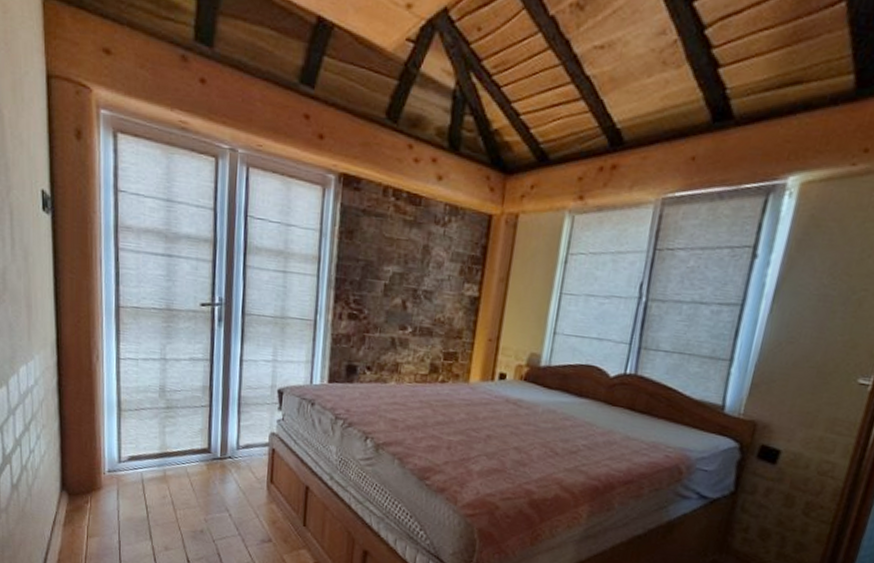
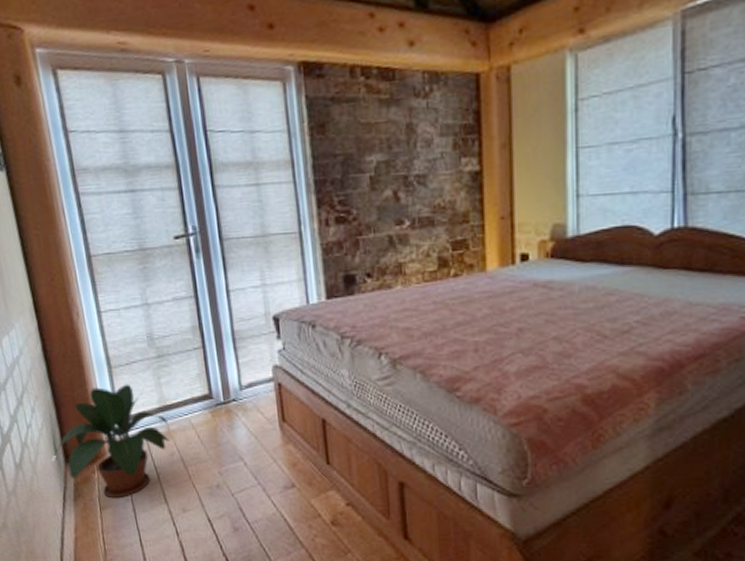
potted plant: none [51,426,165,530] -> present [53,384,170,499]

